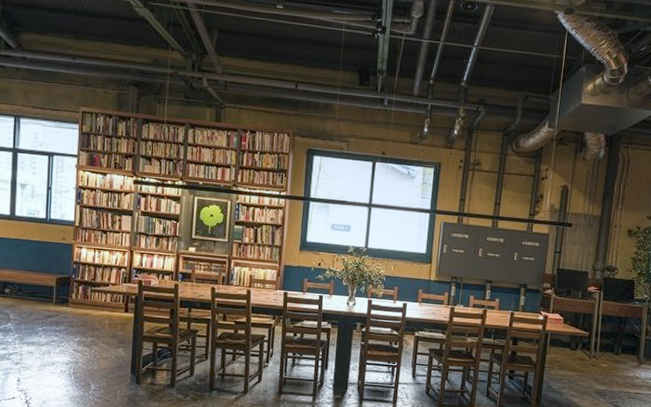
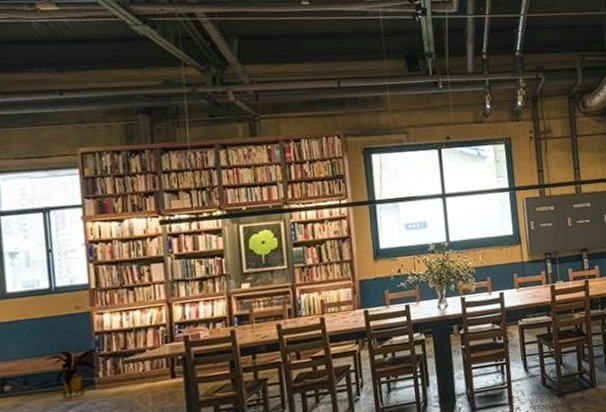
house plant: none [32,271,80,311] -> present [40,348,106,400]

